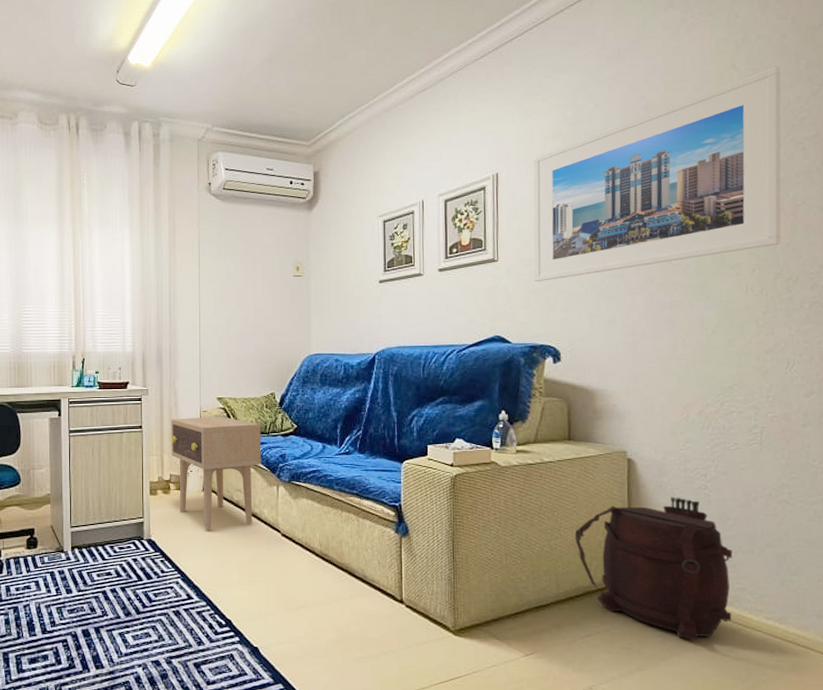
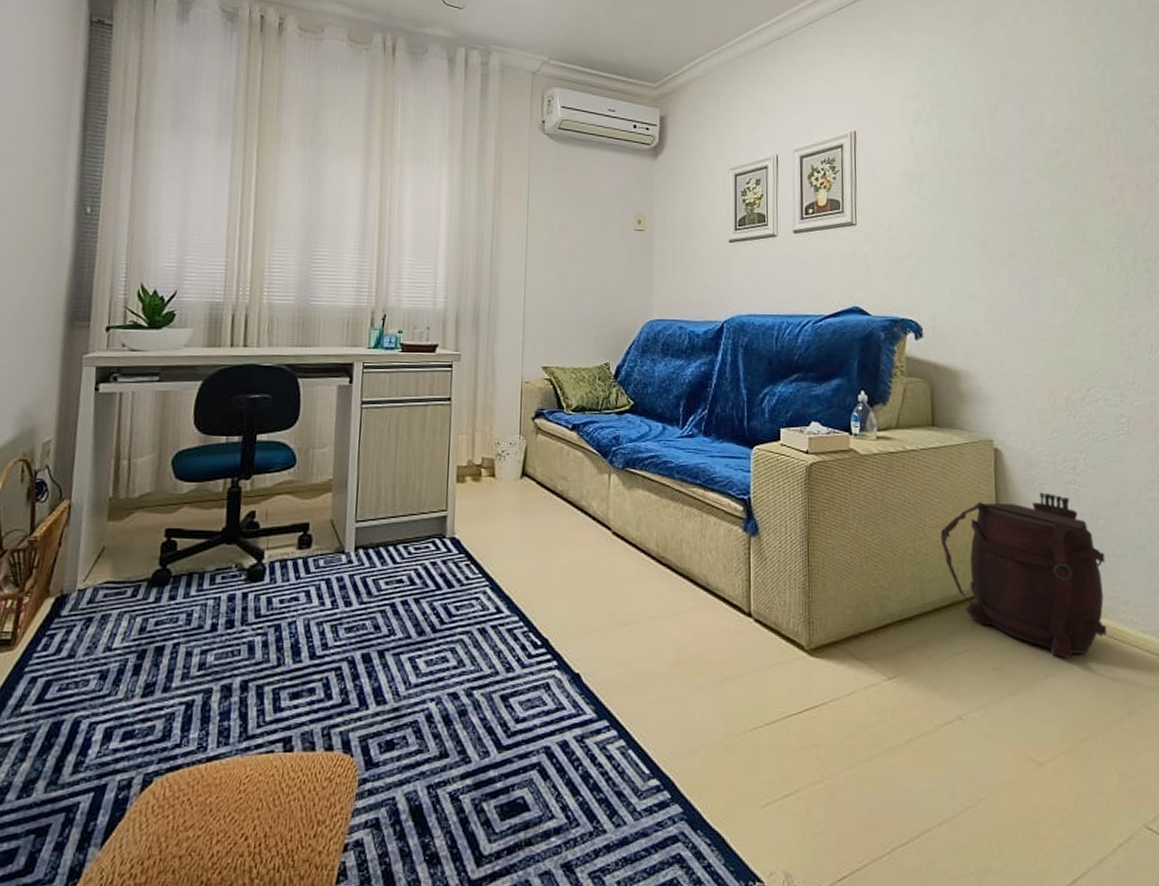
side table: present [171,416,261,530] -> none [484,389,592,527]
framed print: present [533,67,781,283] -> none [892,43,1139,250]

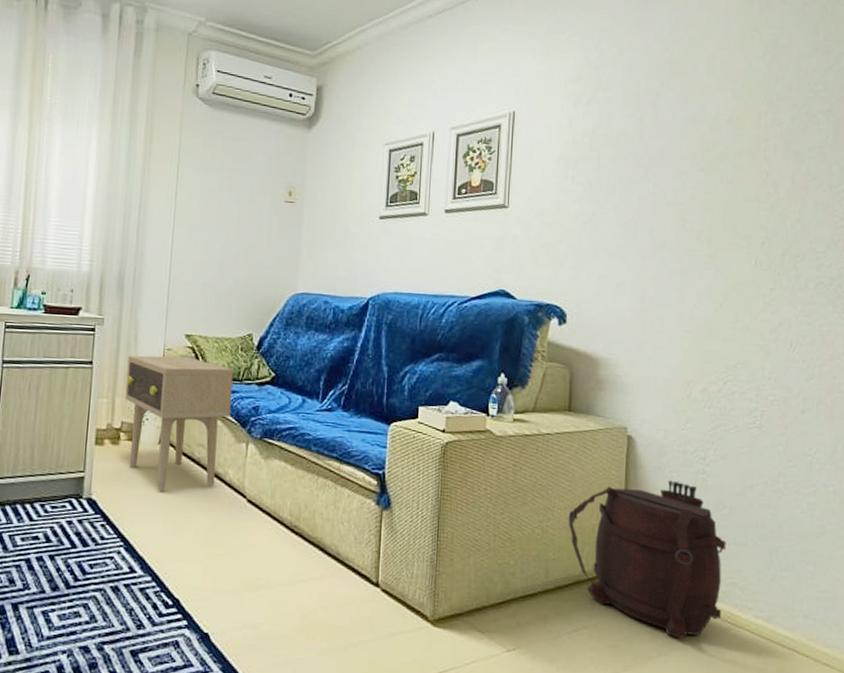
side table: none [484,389,592,527] -> present [125,355,234,491]

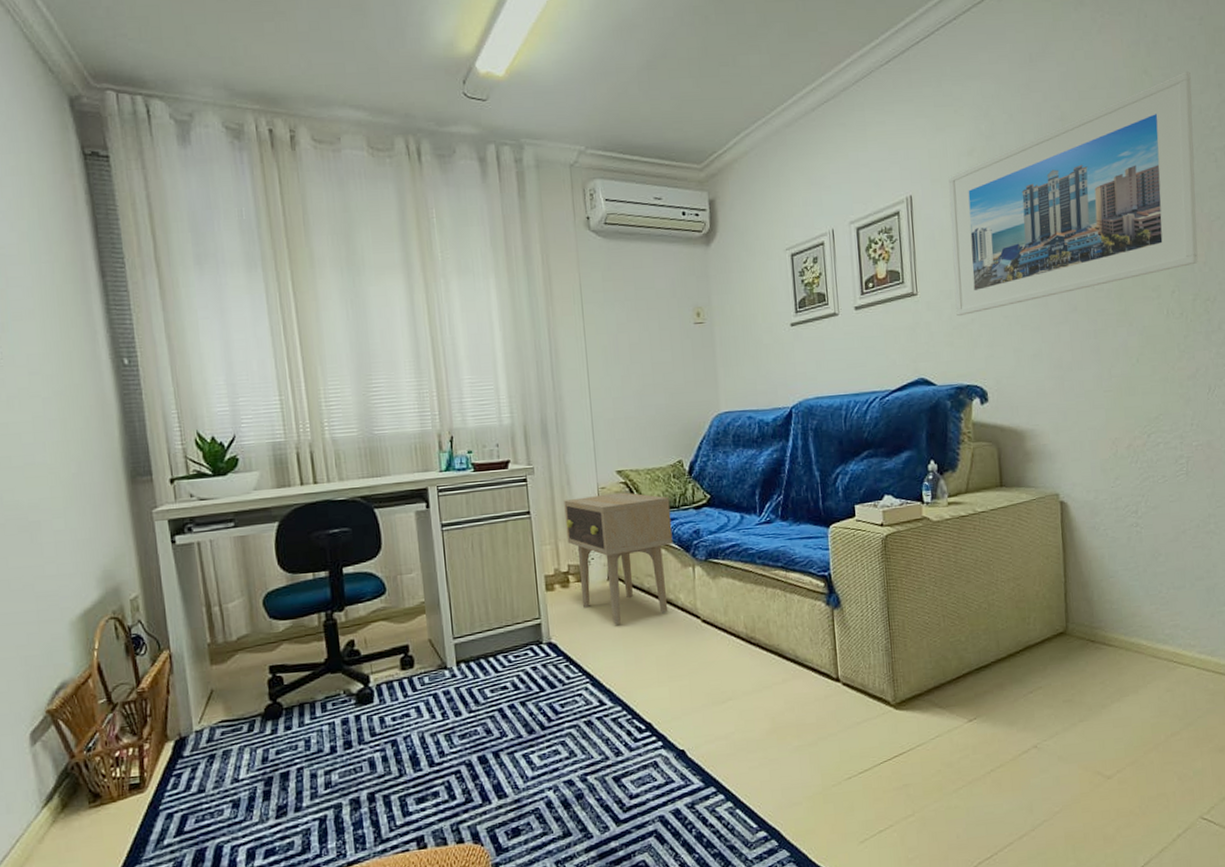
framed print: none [545,34,800,235] -> present [948,71,1198,317]
backpack: present [568,480,726,640] -> none [1011,537,1168,685]

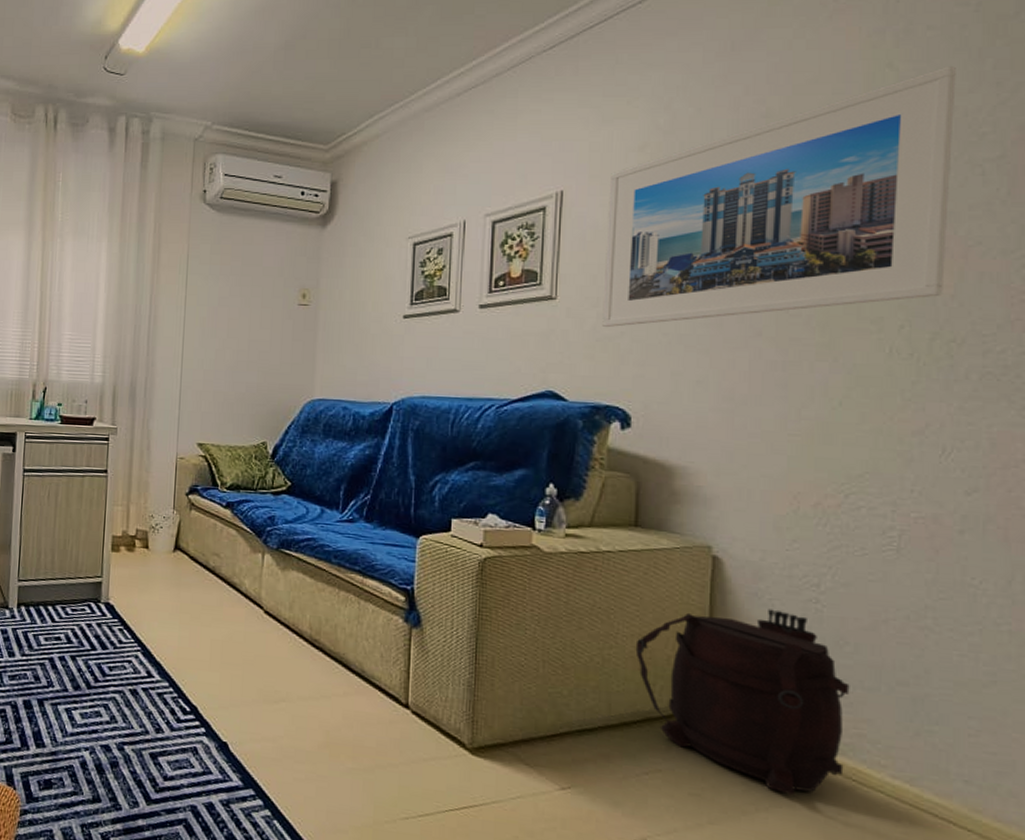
side table: present [564,492,673,625] -> none [139,464,248,599]
backpack: none [1011,537,1168,685] -> present [635,609,850,796]

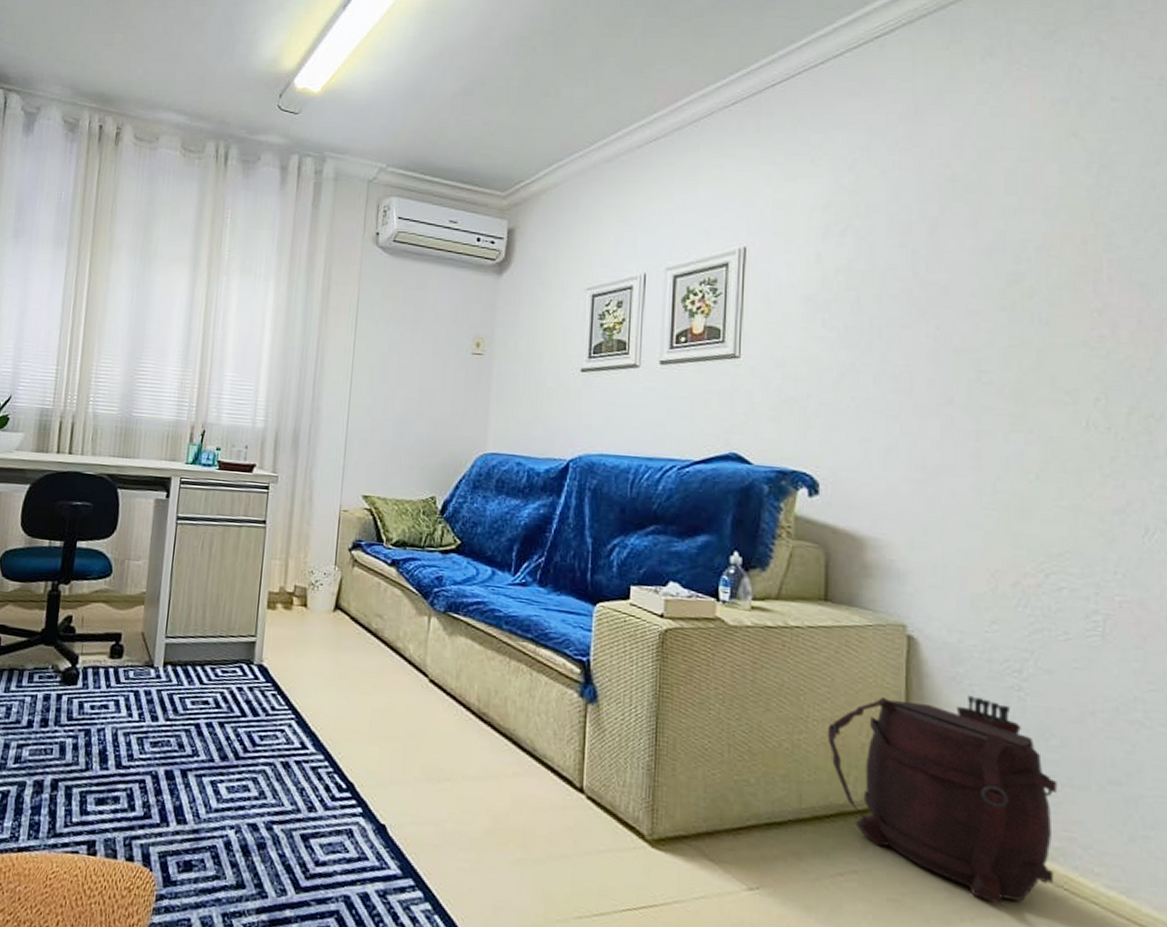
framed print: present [602,66,956,328] -> none [788,138,1143,390]

